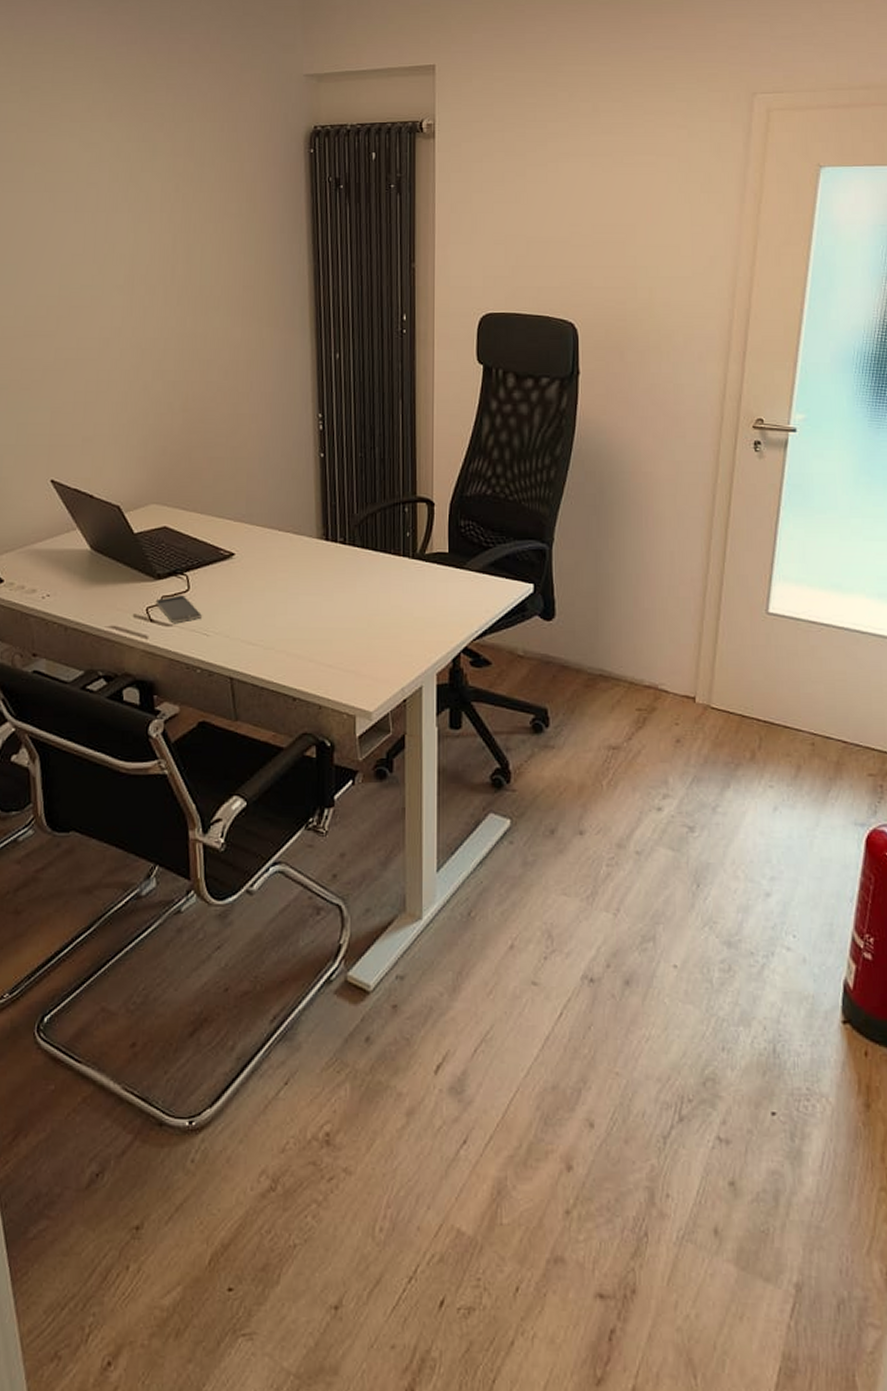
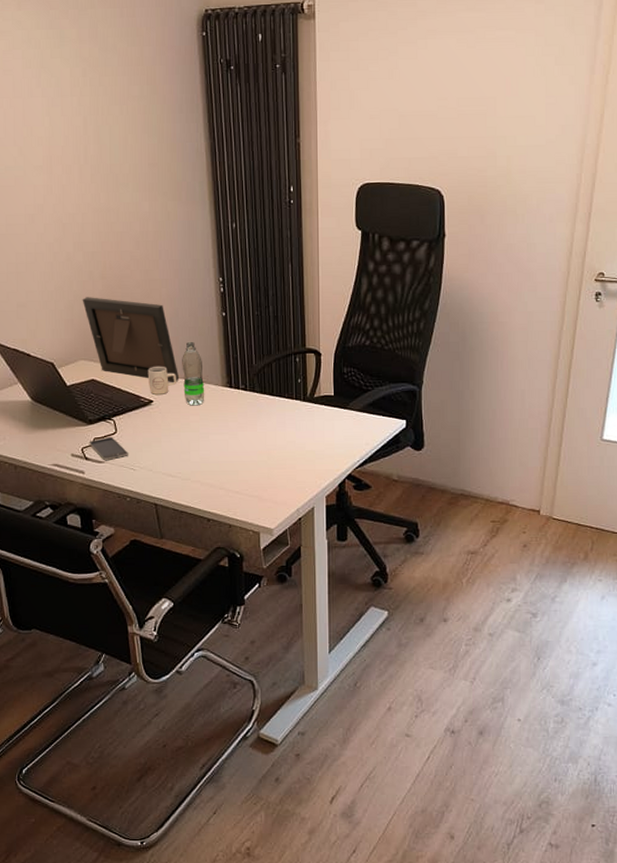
picture frame: none [158,432,267,532] -> present [82,297,180,382]
mug: none [229,512,264,546] -> present [147,366,177,395]
bottle: none [270,486,297,561] -> present [182,342,205,406]

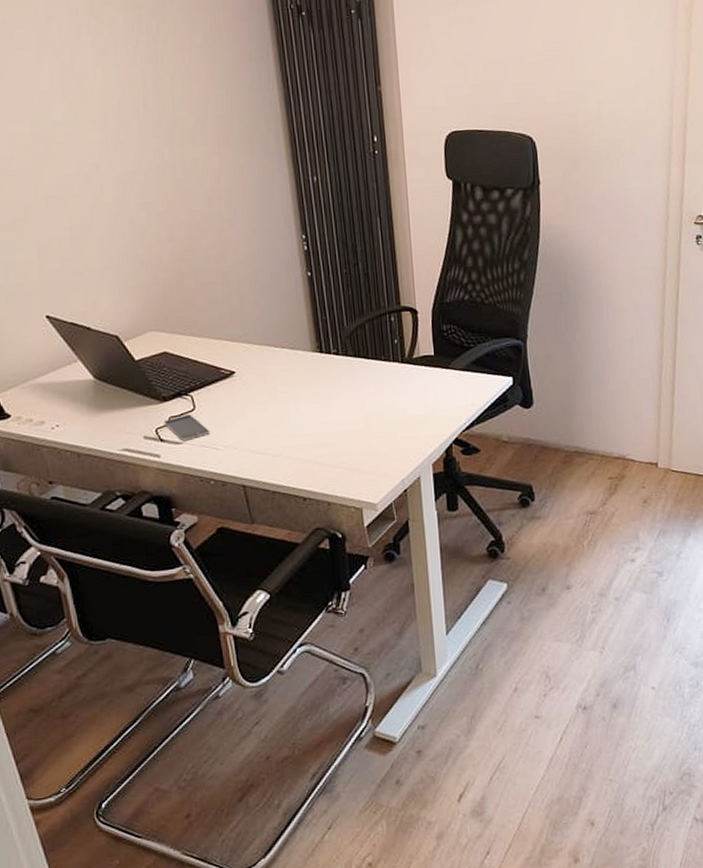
picture frame: present [82,297,180,382] -> none [148,261,264,351]
mug: present [147,366,177,395] -> none [227,333,261,365]
bottle: present [182,342,205,406] -> none [265,305,293,375]

